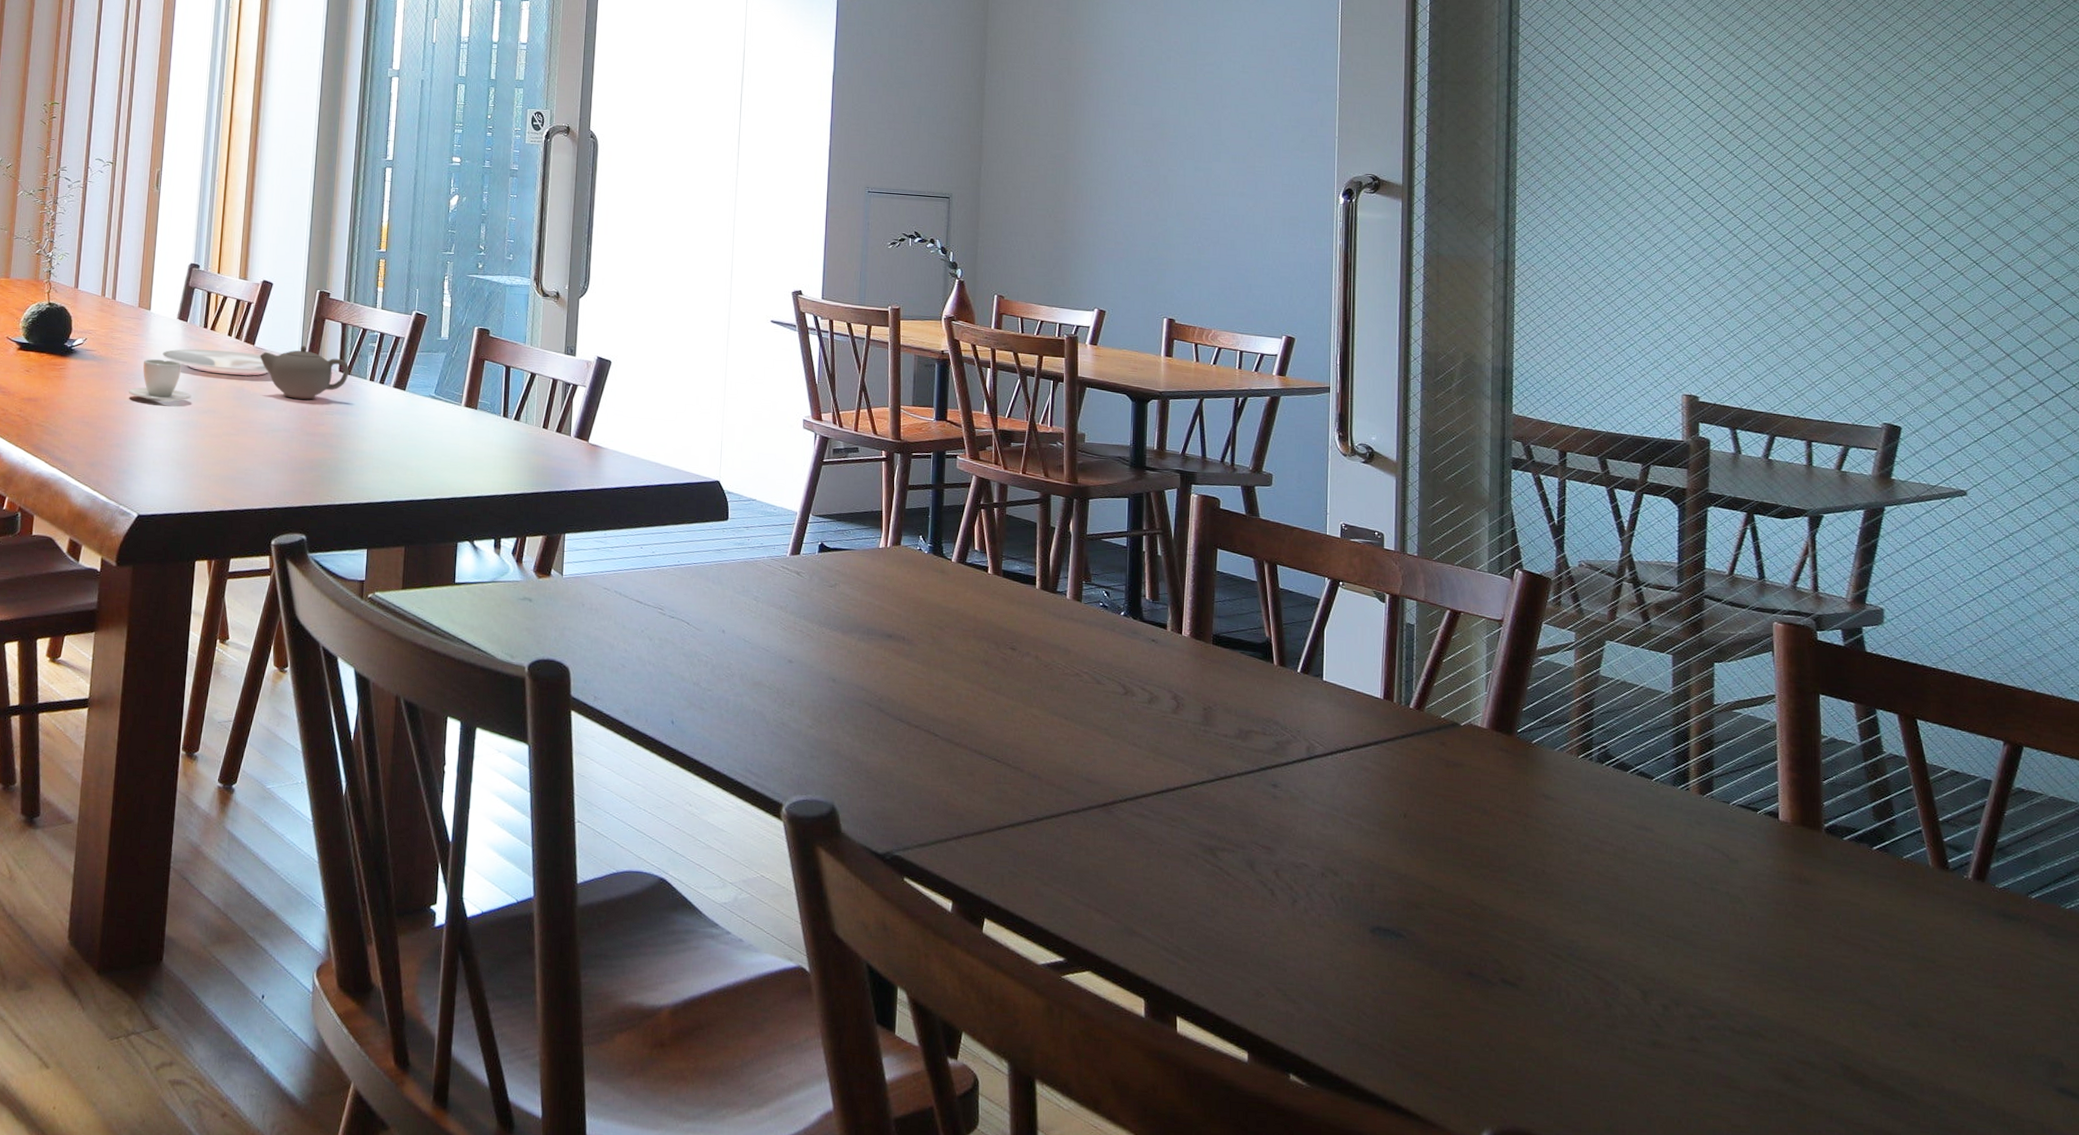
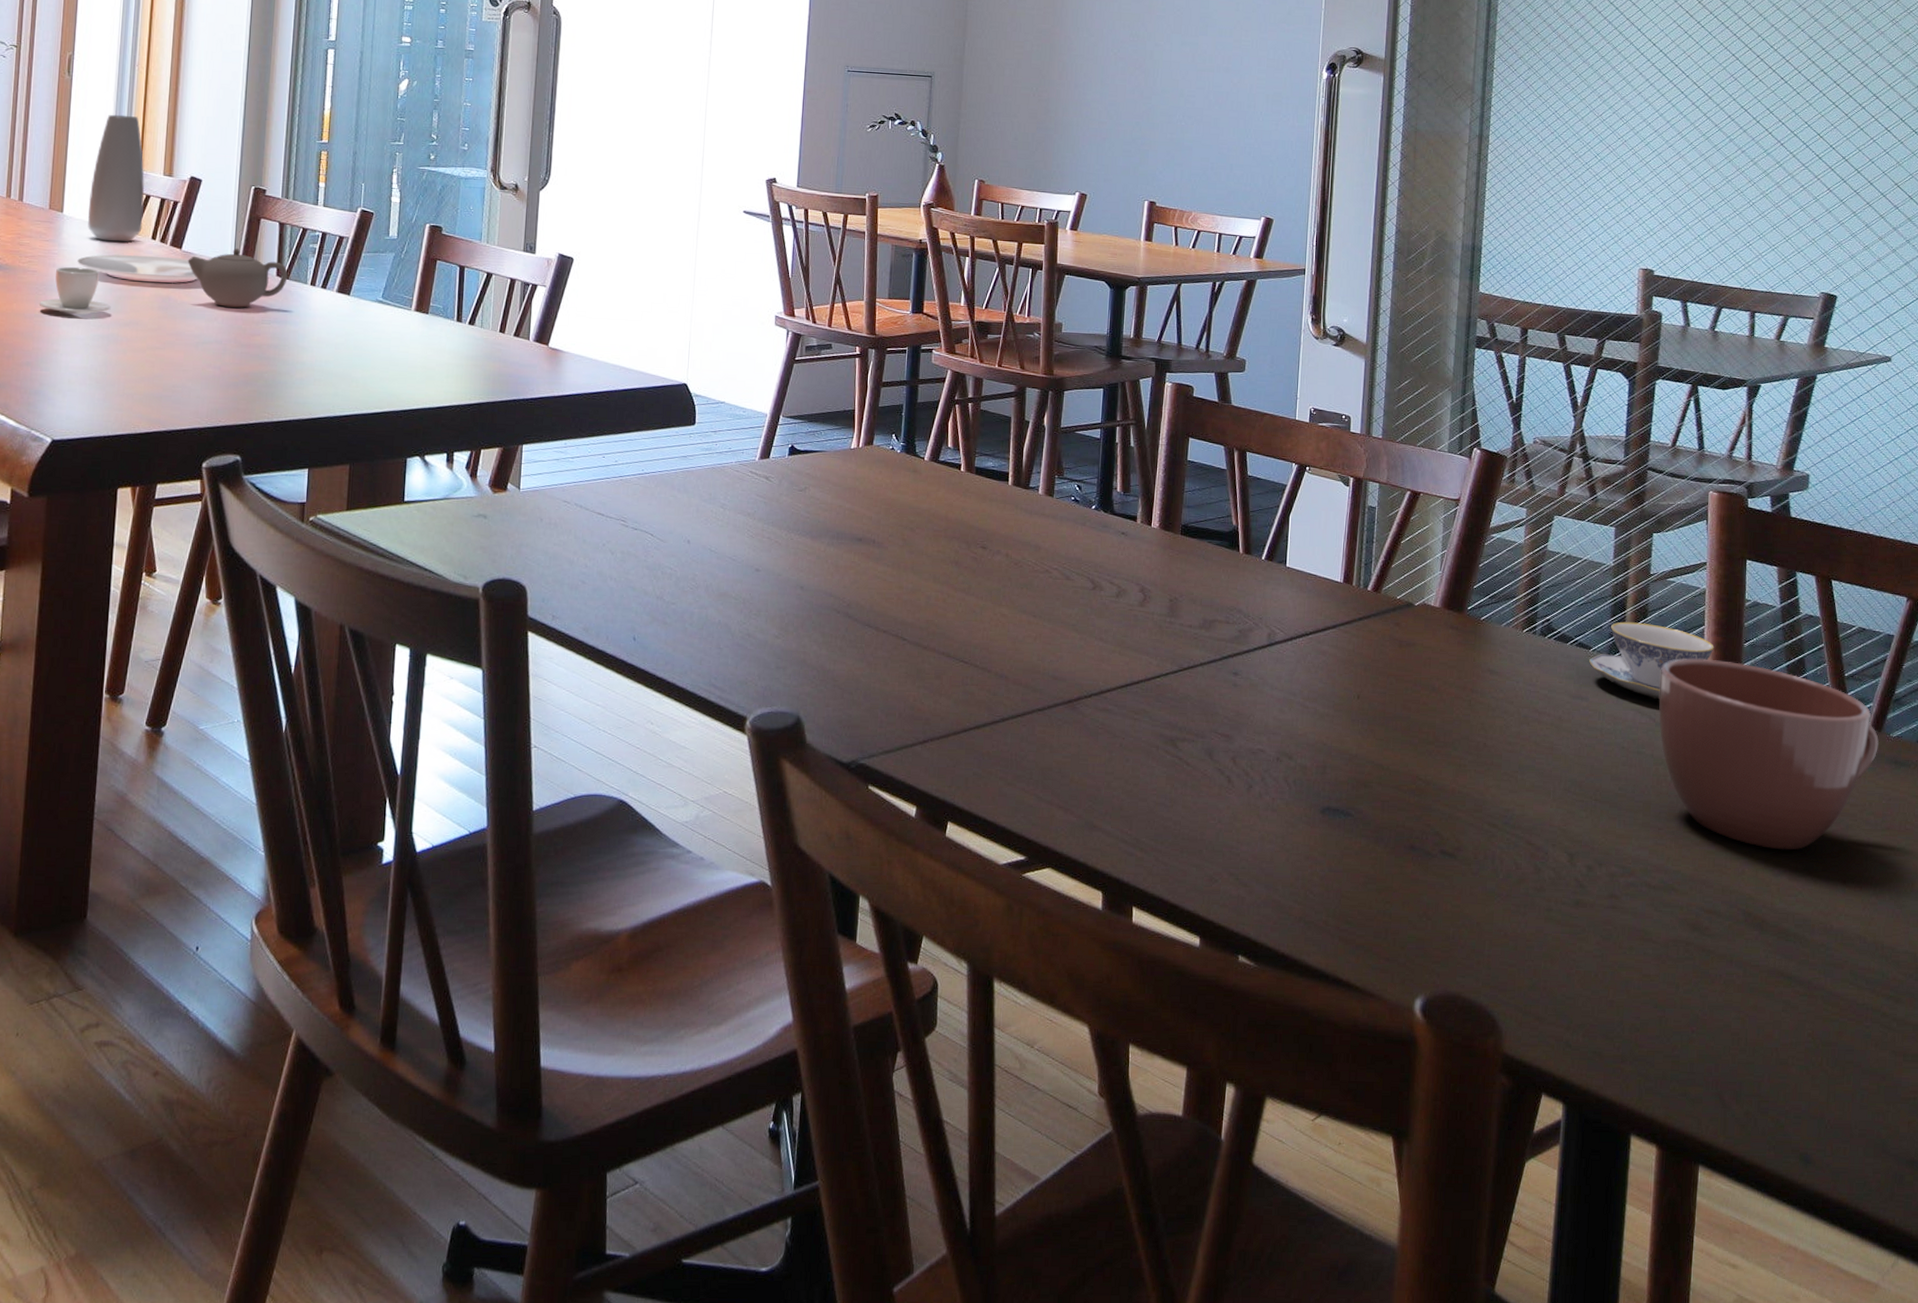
vase: none [172,223,222,338] -> present [88,114,145,242]
teacup: none [1652,752,1790,834] -> present [1589,621,1714,699]
cup: none [1731,793,1983,1003] -> present [1658,659,1879,850]

